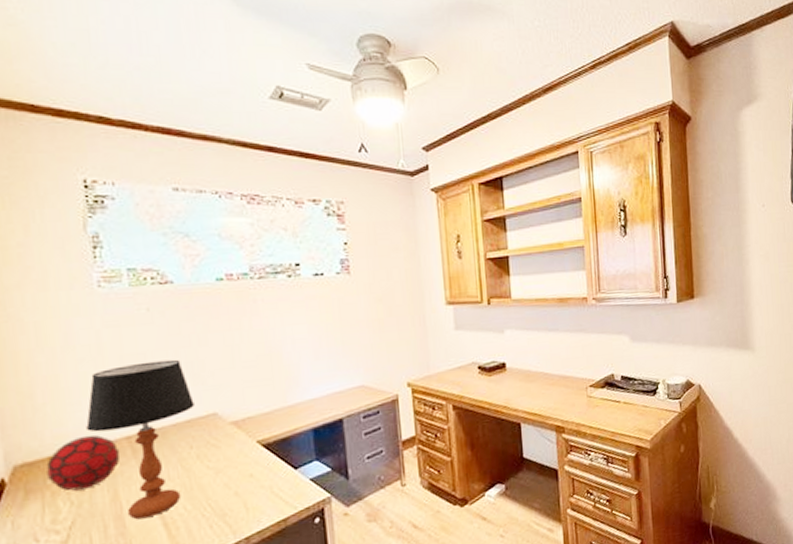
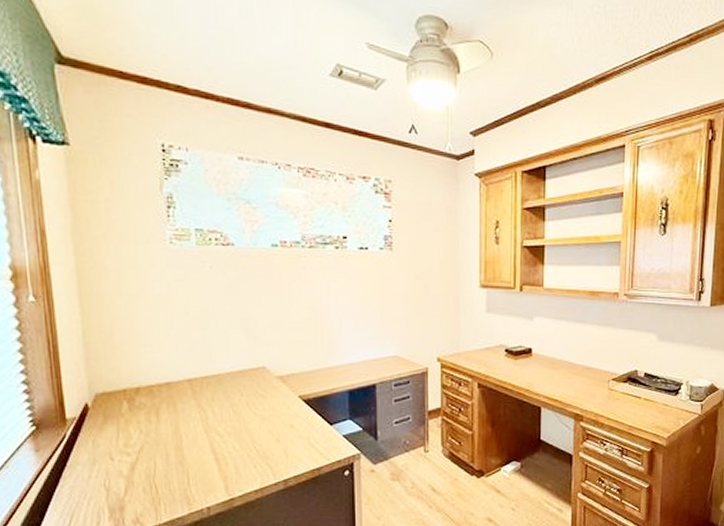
decorative orb: present [46,435,121,491] -> none [122,374,183,421]
table lamp: present [86,359,194,520] -> none [155,315,247,452]

